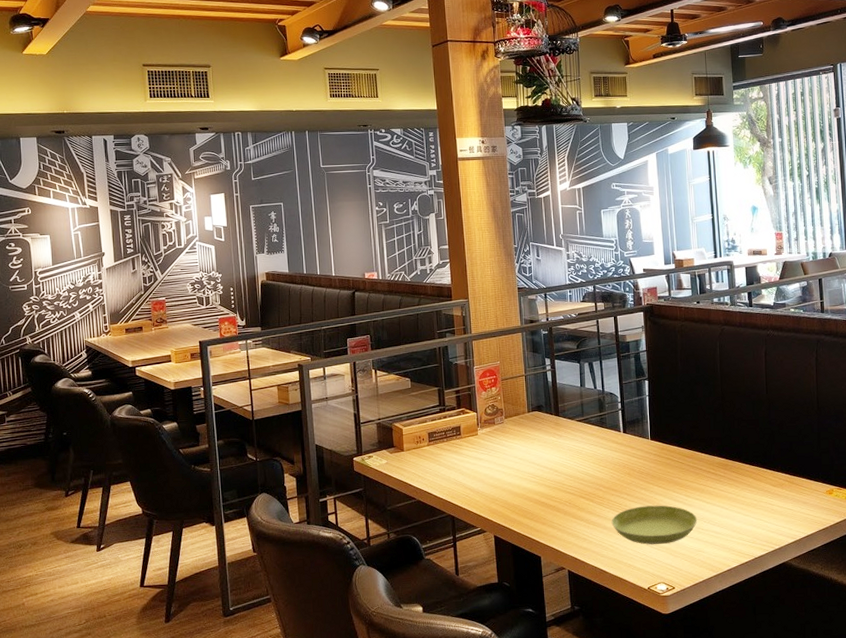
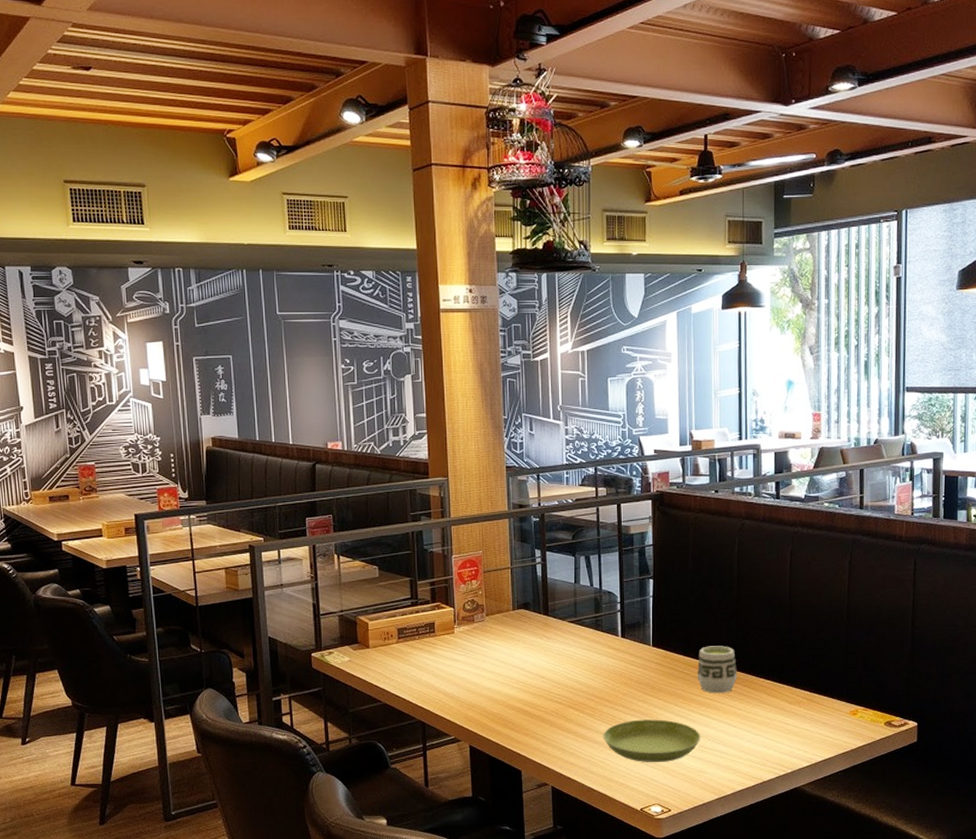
cup: none [691,437,727,480] -> present [697,646,738,694]

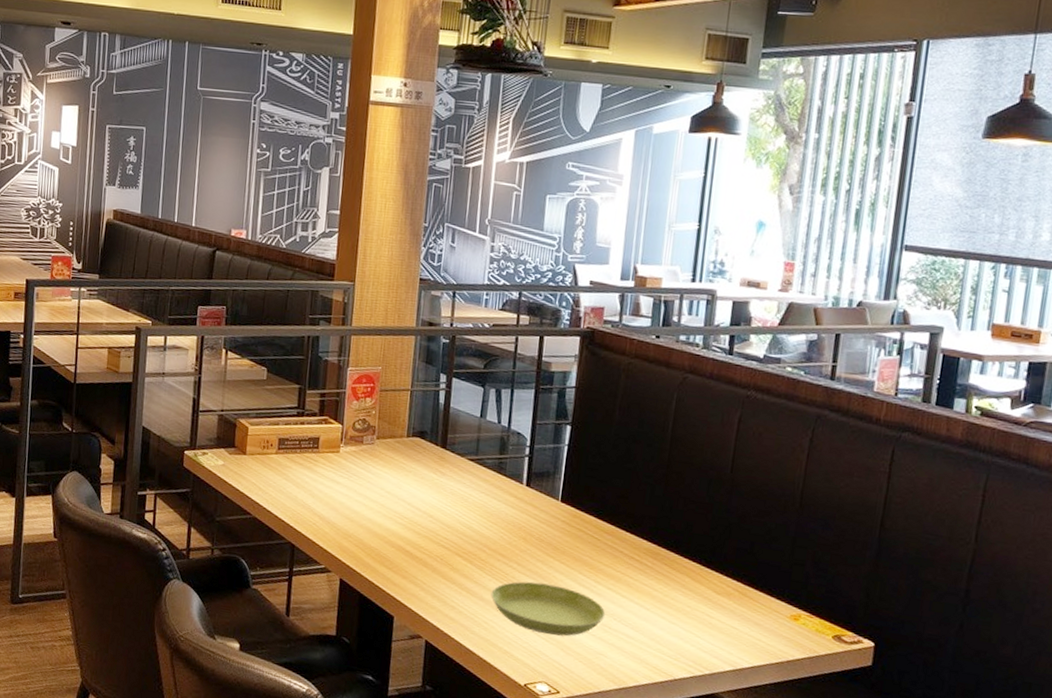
cup: present [697,646,738,694] -> none [609,511,658,569]

